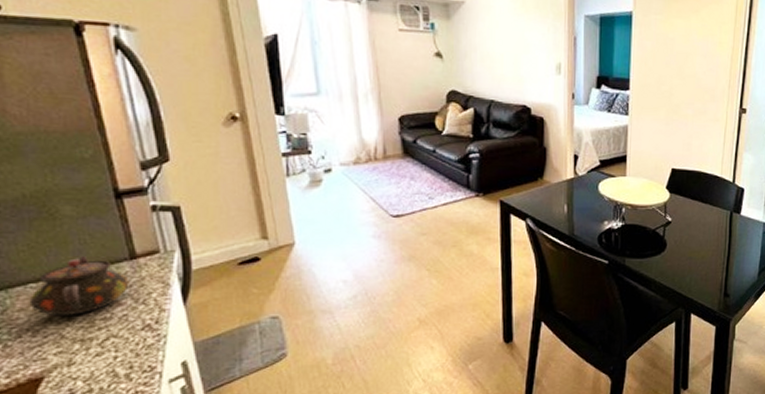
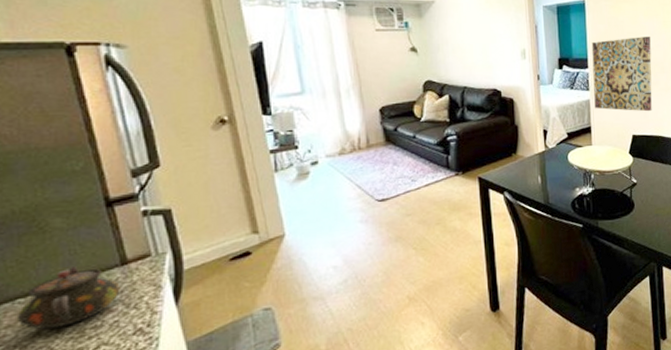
wall art: none [633,58,703,144] -> present [591,36,652,112]

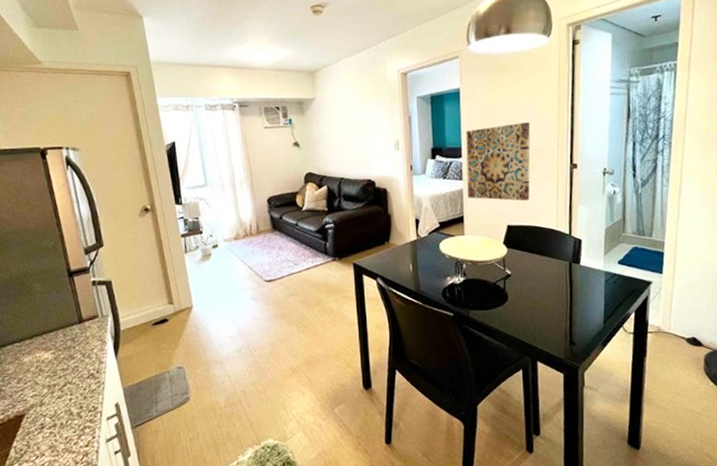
teapot: present [16,265,121,330] -> none [15,321,79,368]

